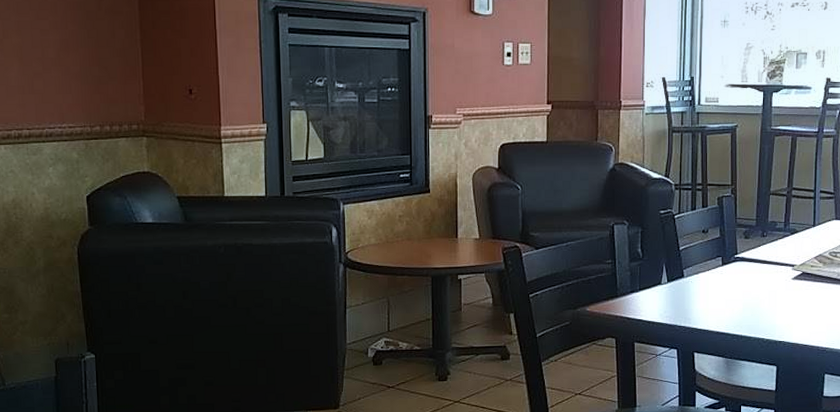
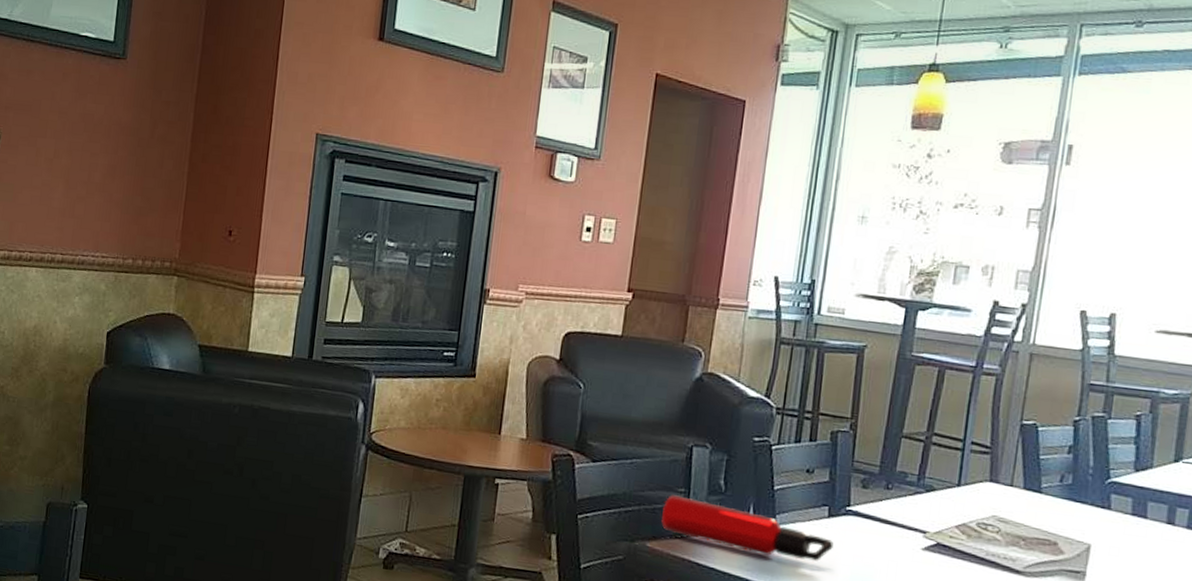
water bottle: none [596,266,728,303] -> present [661,495,834,561]

